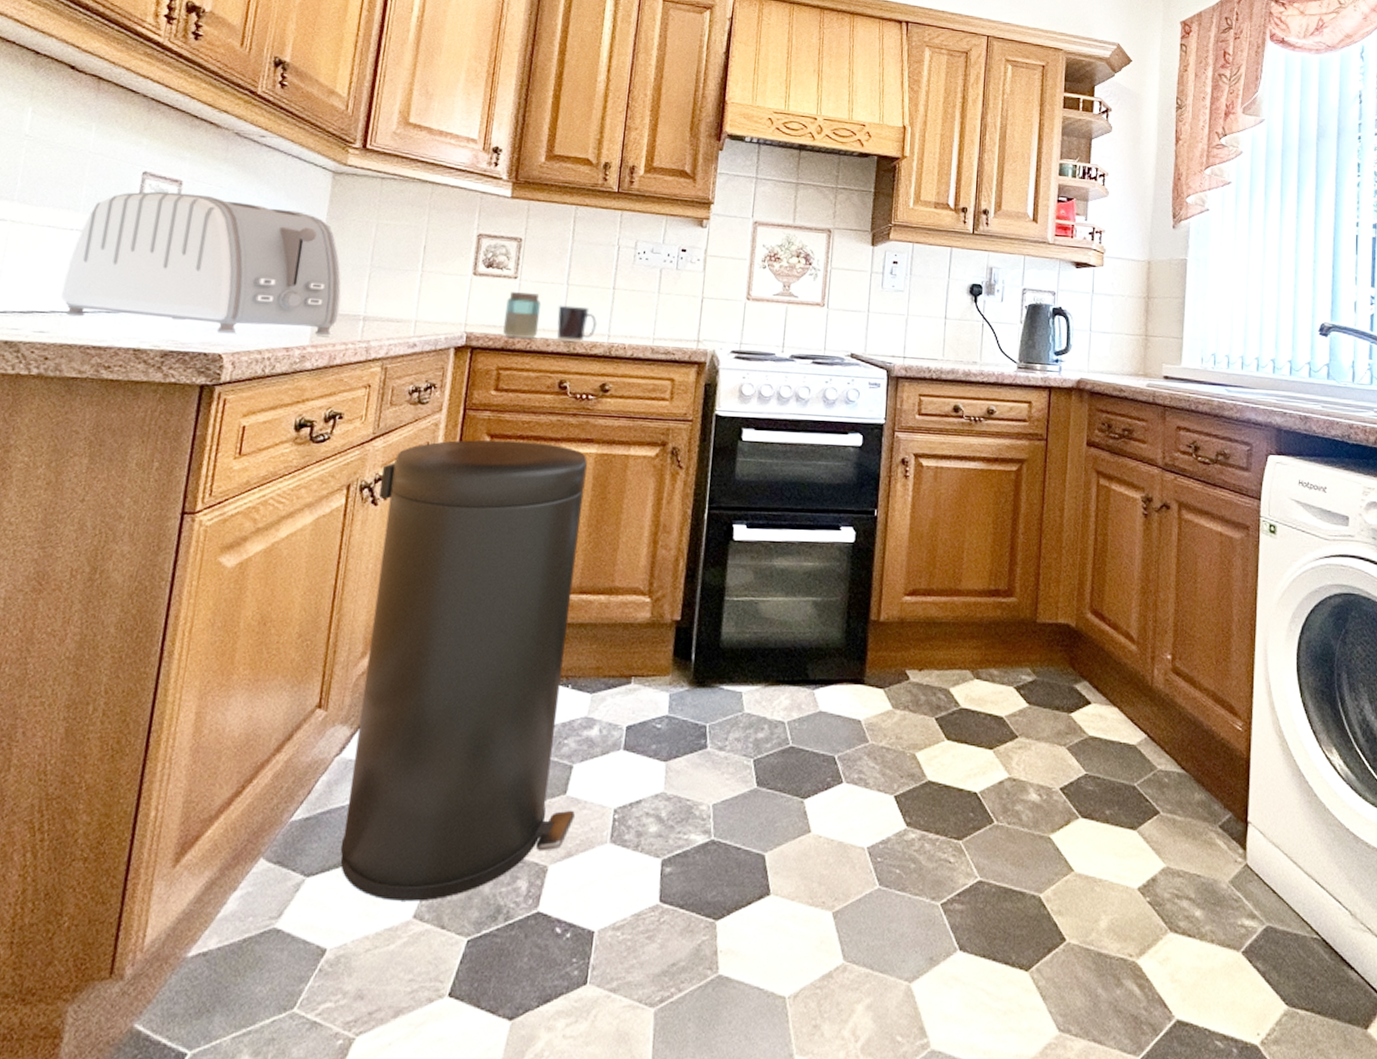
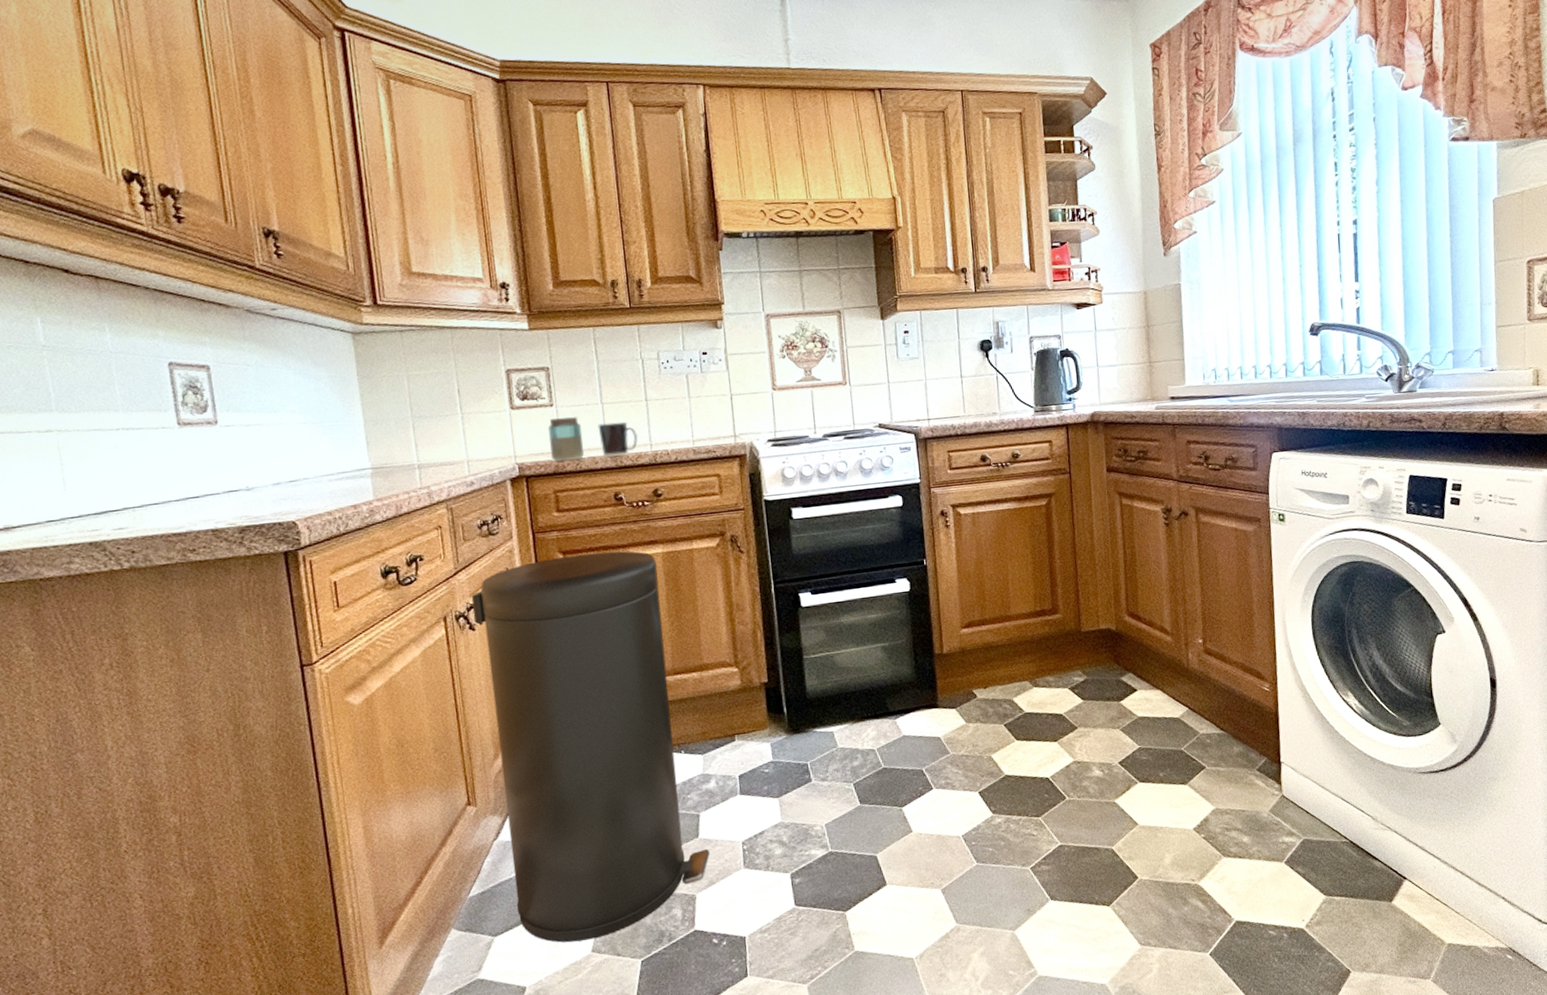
toaster: present [61,191,342,336] -> none [125,375,395,510]

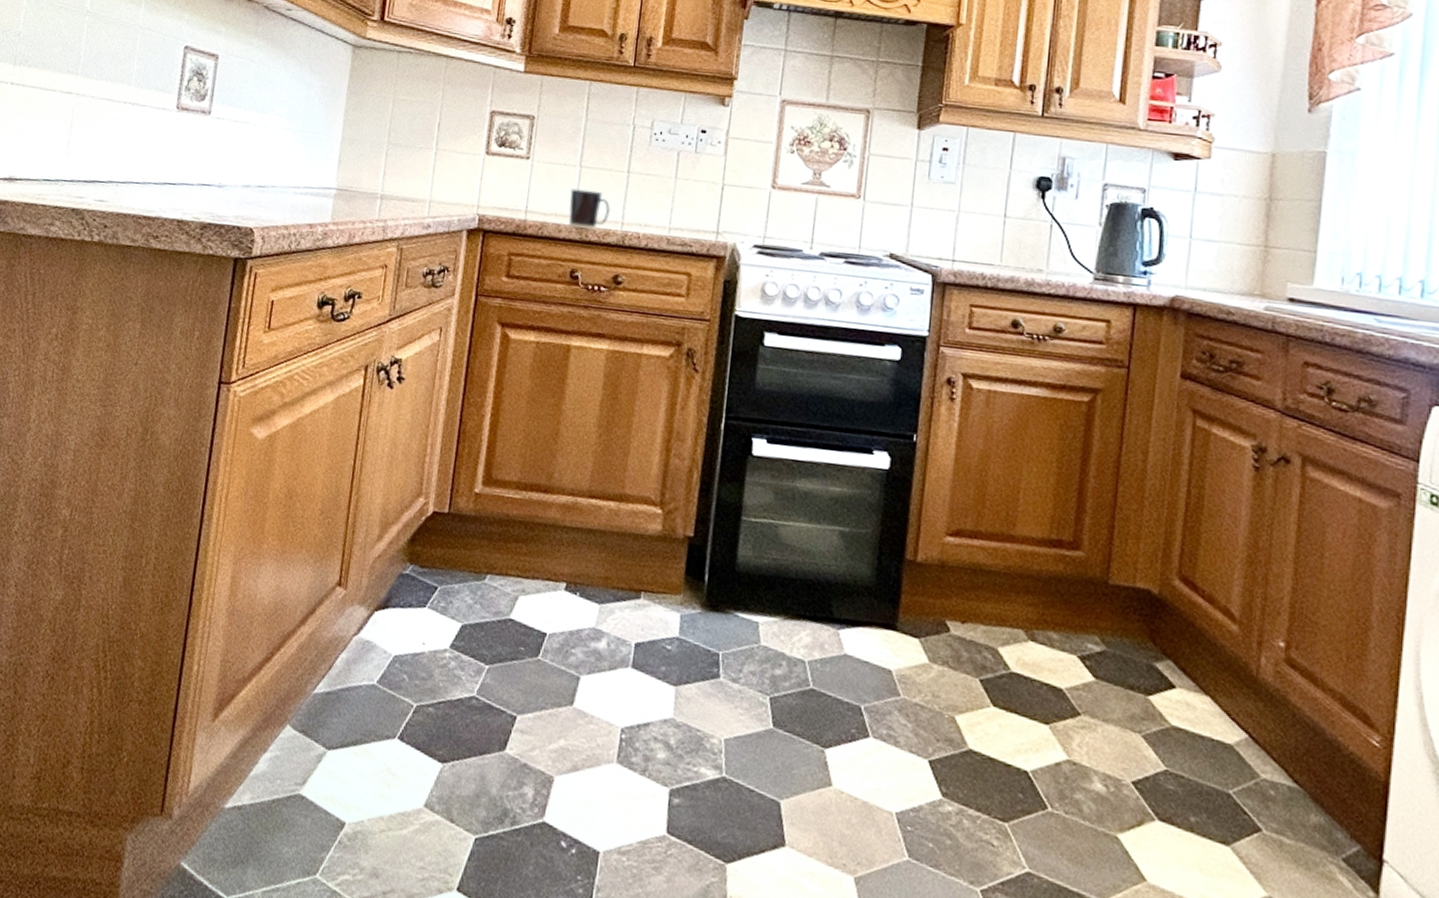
pedal bin: present [471,551,710,943] -> none [358,327,599,792]
peanut butter: present [547,417,584,463] -> none [514,173,554,224]

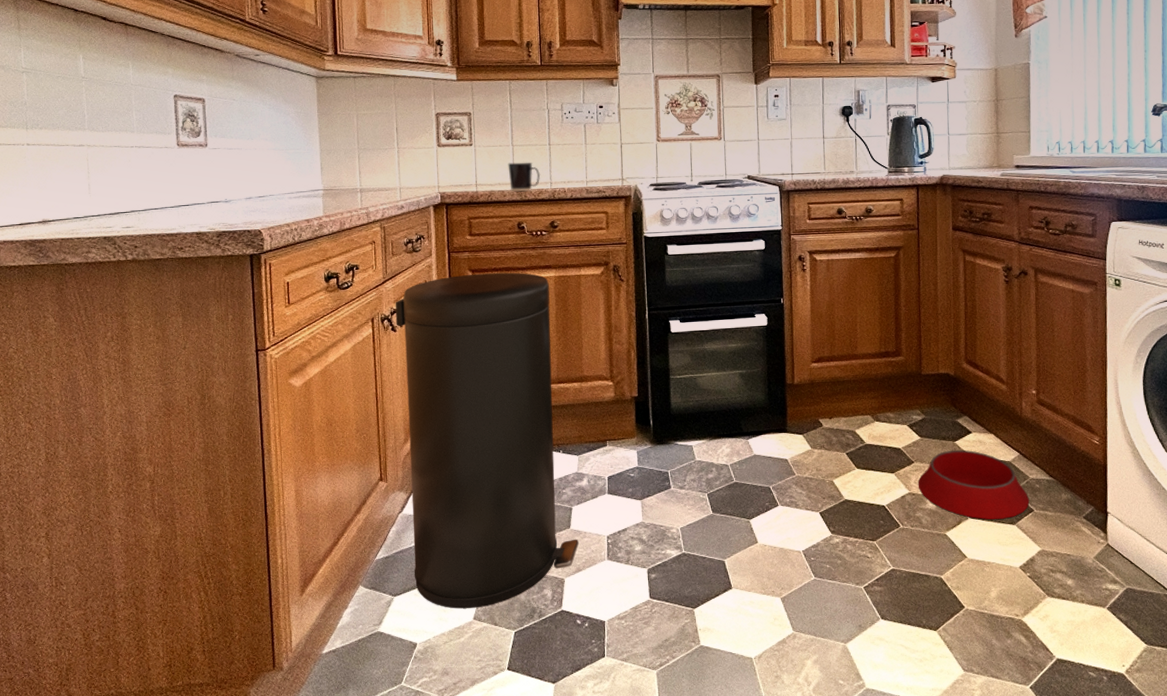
pedal bin: none [358,327,599,792] -> present [395,272,579,609]
pet bowl: none [1082,707,1257,834] -> present [918,449,1030,520]

